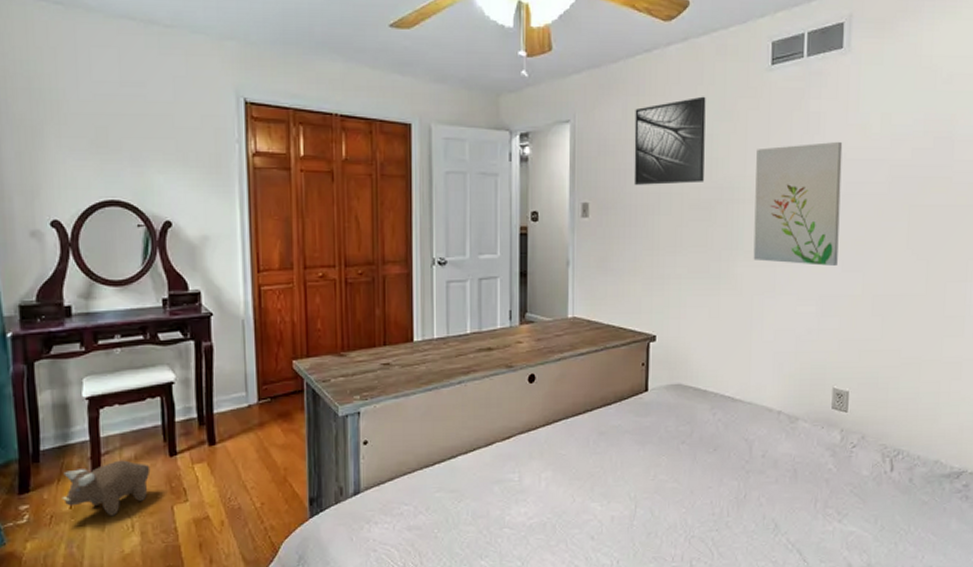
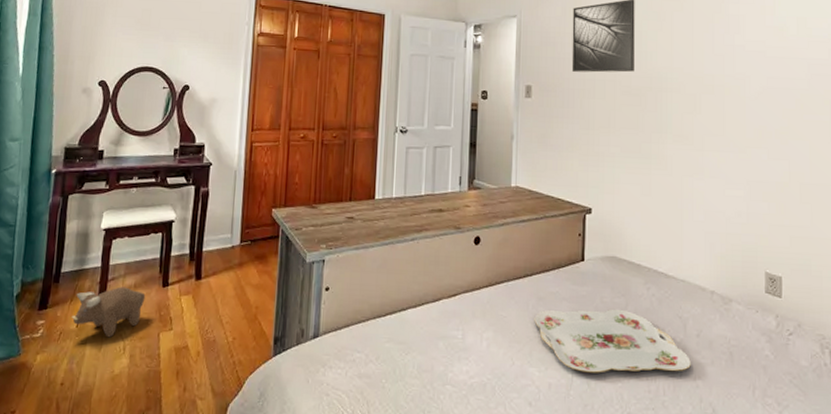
serving tray: none [595,438,755,502] -> present [534,309,691,373]
wall art: present [753,141,843,266] -> none [682,40,763,153]

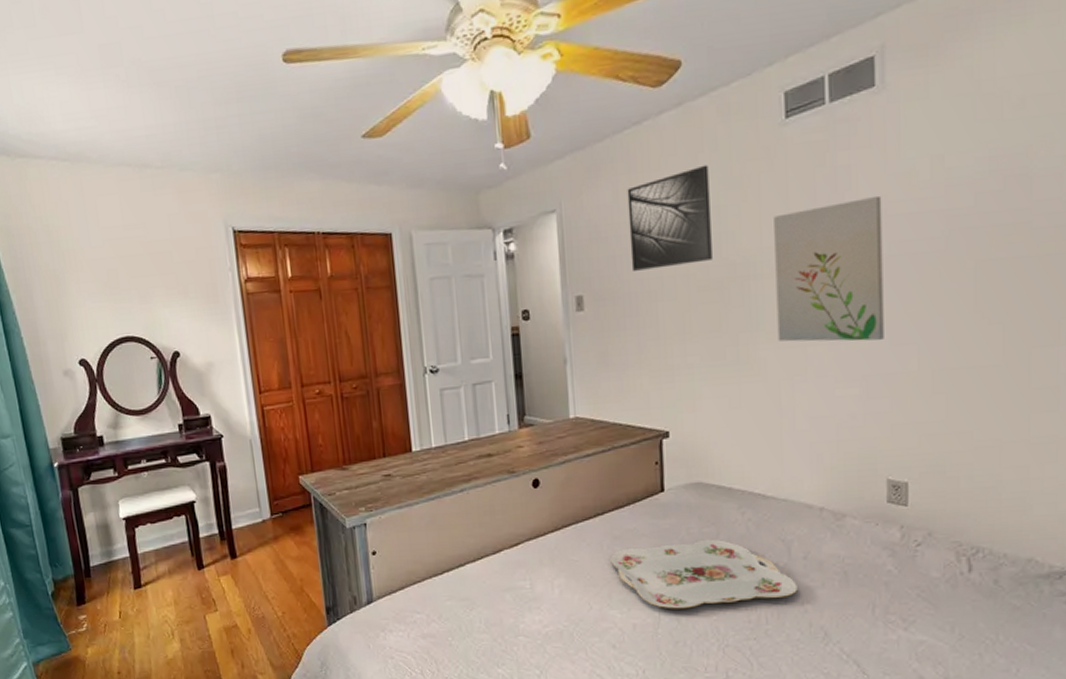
plush toy: present [71,287,146,338] -> none [111,574,183,625]
wall art: none [682,40,763,153] -> present [774,195,884,342]

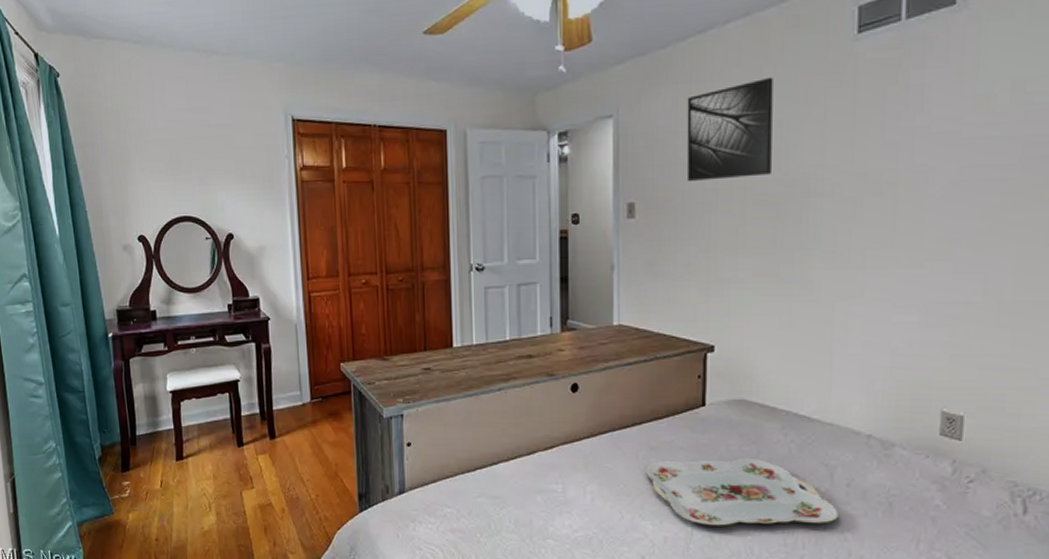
wall art: present [774,195,884,342] -> none [834,117,956,267]

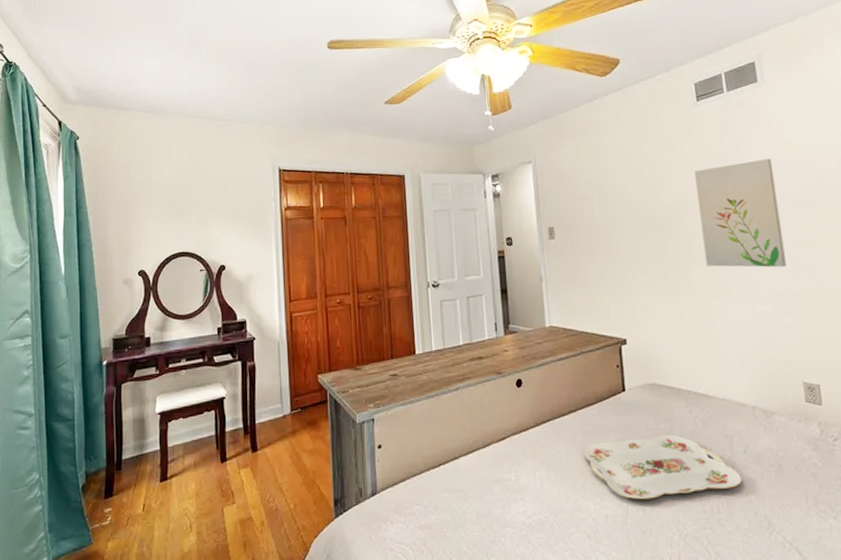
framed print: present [686,77,773,181] -> none [584,132,651,209]
wall art: none [834,117,956,267] -> present [694,158,786,268]

